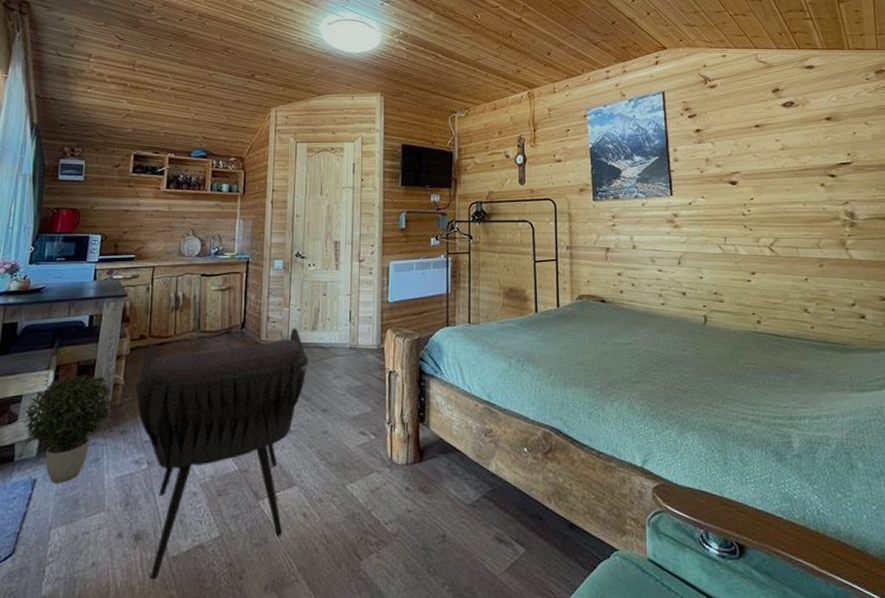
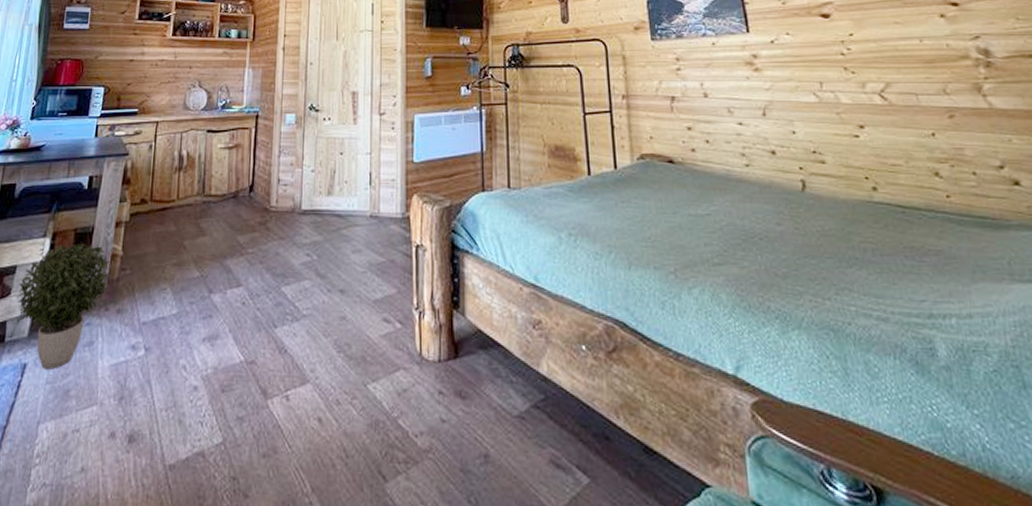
armchair: present [135,328,309,579] -> none [134,192,324,492]

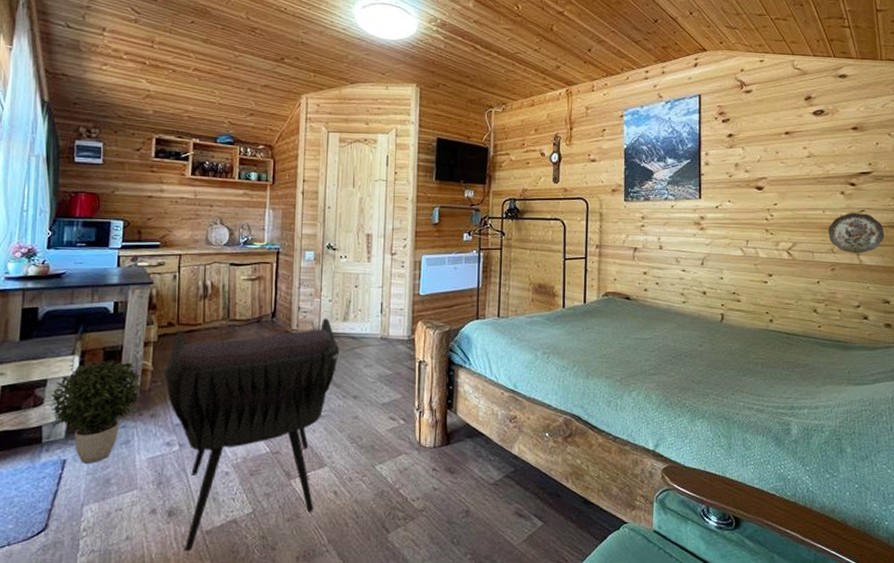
armchair: none [134,192,324,492] -> present [165,318,340,551]
decorative plate: none [931,39,1018,94] -> present [828,212,885,254]

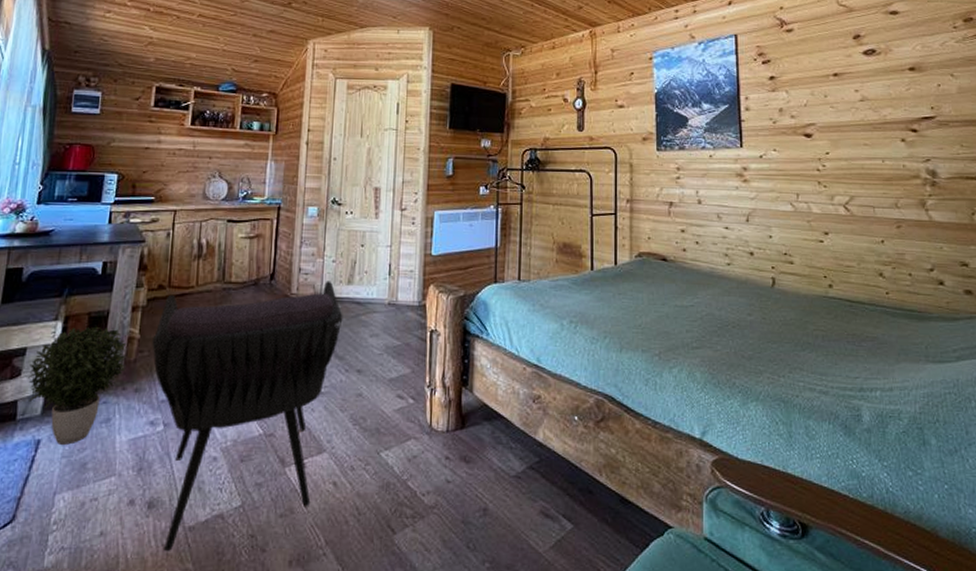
decorative plate: present [828,212,885,254] -> none [889,161,956,209]

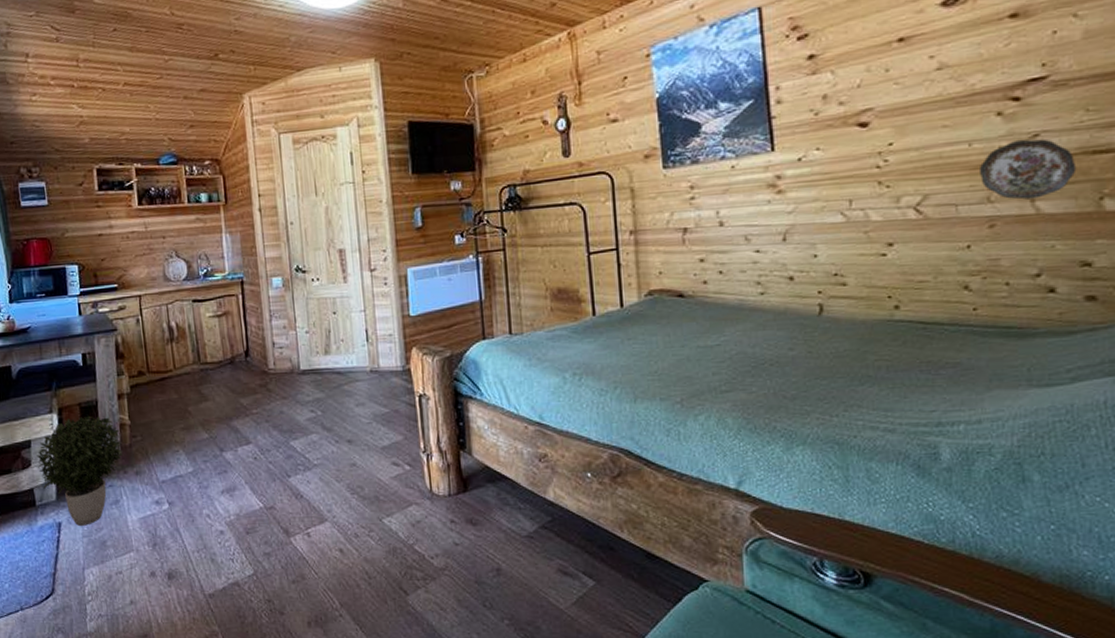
armchair: present [152,281,343,551] -> none [142,353,326,616]
decorative plate: none [889,161,956,209] -> present [978,139,1077,200]

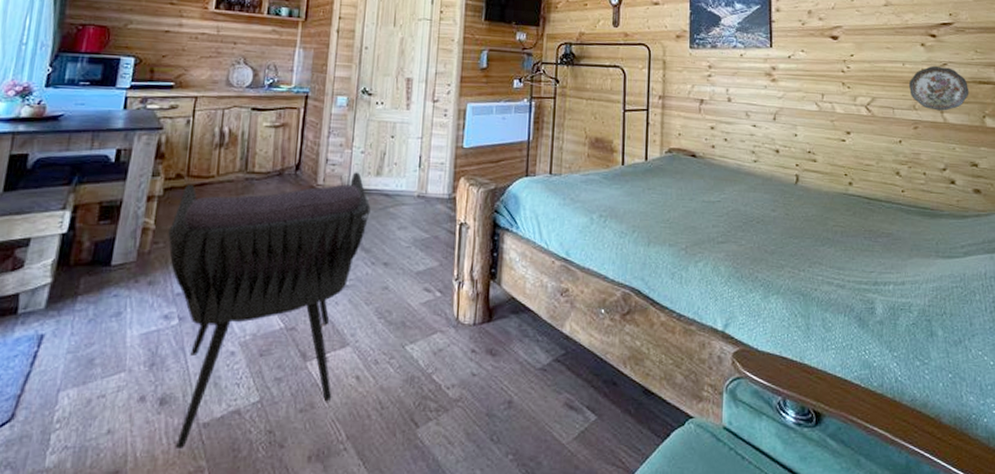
potted plant: present [35,415,123,526] -> none [29,216,140,340]
armchair: none [142,353,326,616] -> present [168,172,371,448]

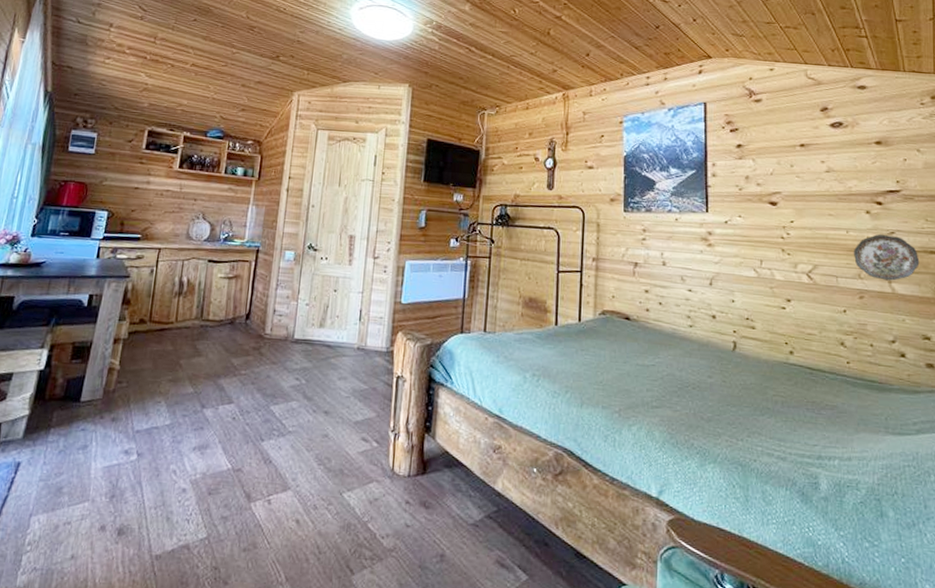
armchair: present [168,172,371,448] -> none [130,323,314,578]

